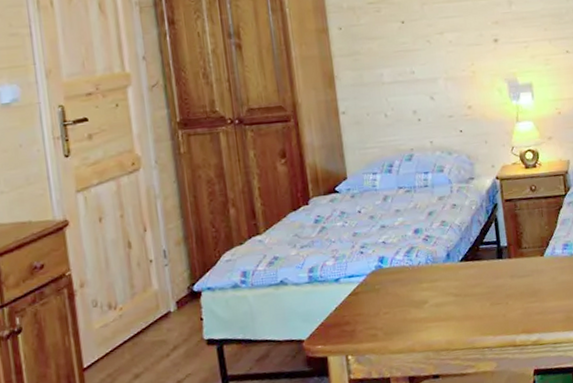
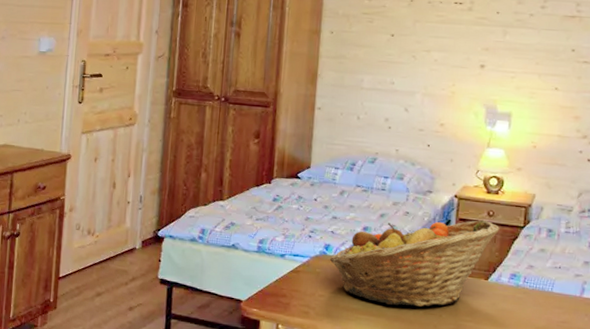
fruit basket: none [386,196,544,306] -> present [329,220,500,307]

